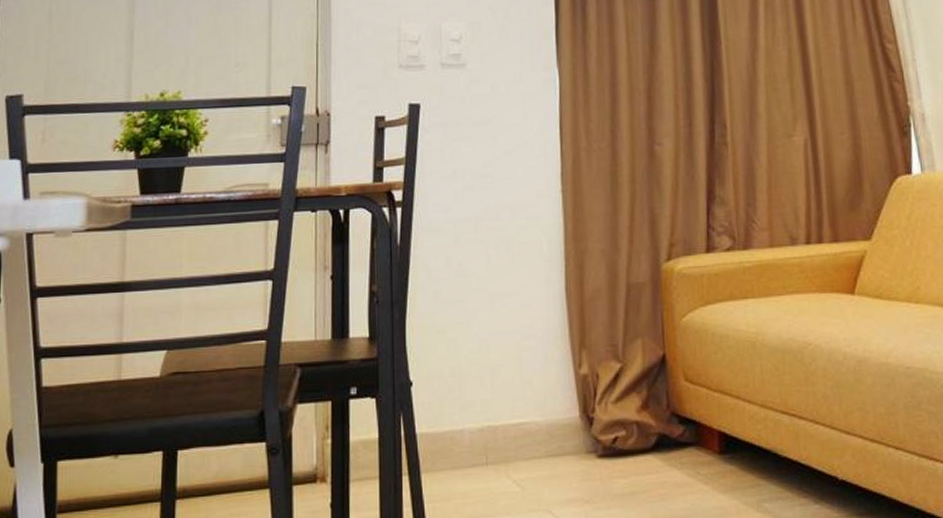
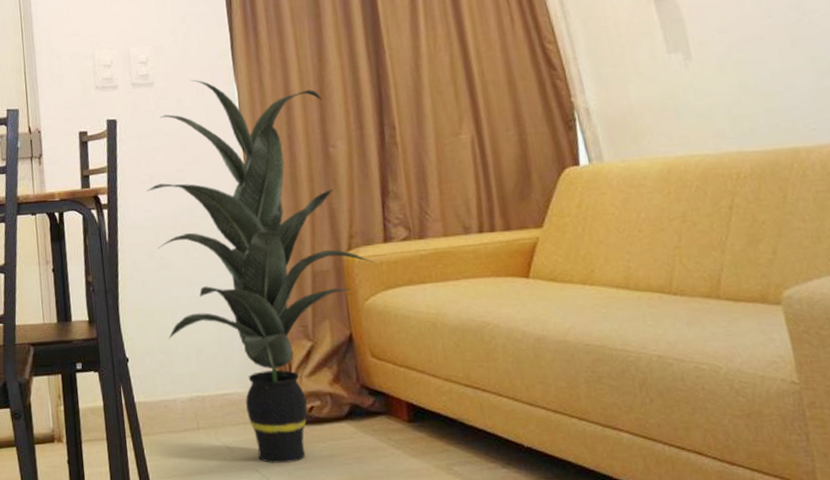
indoor plant: none [449,62,695,503] -> present [147,79,375,463]

